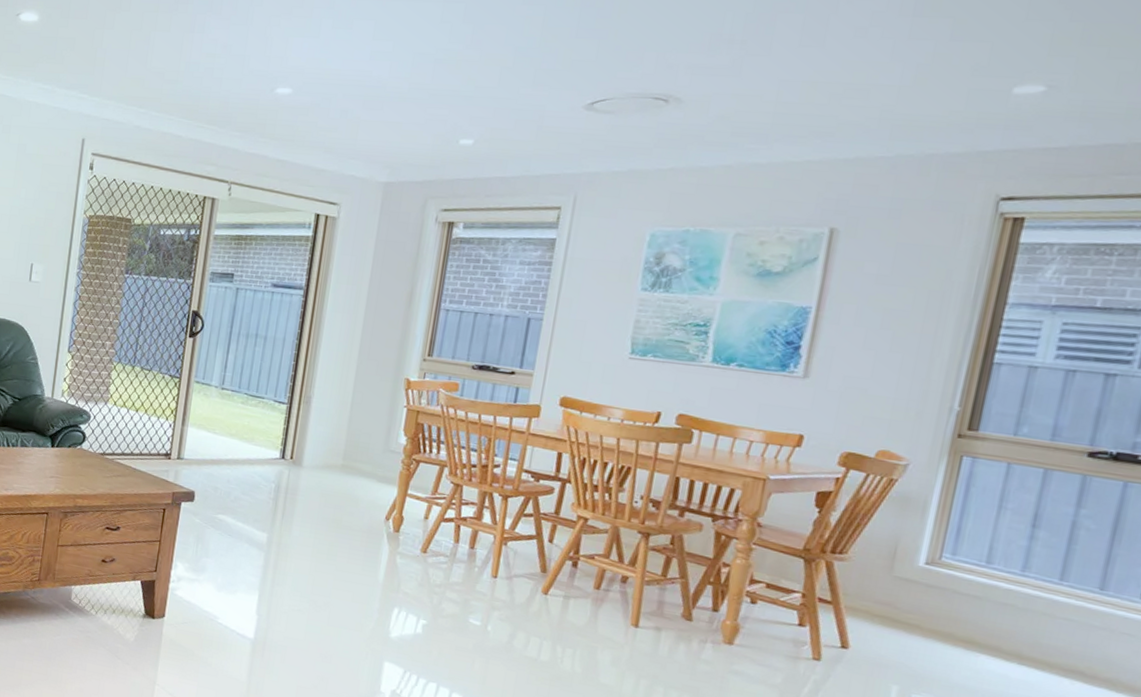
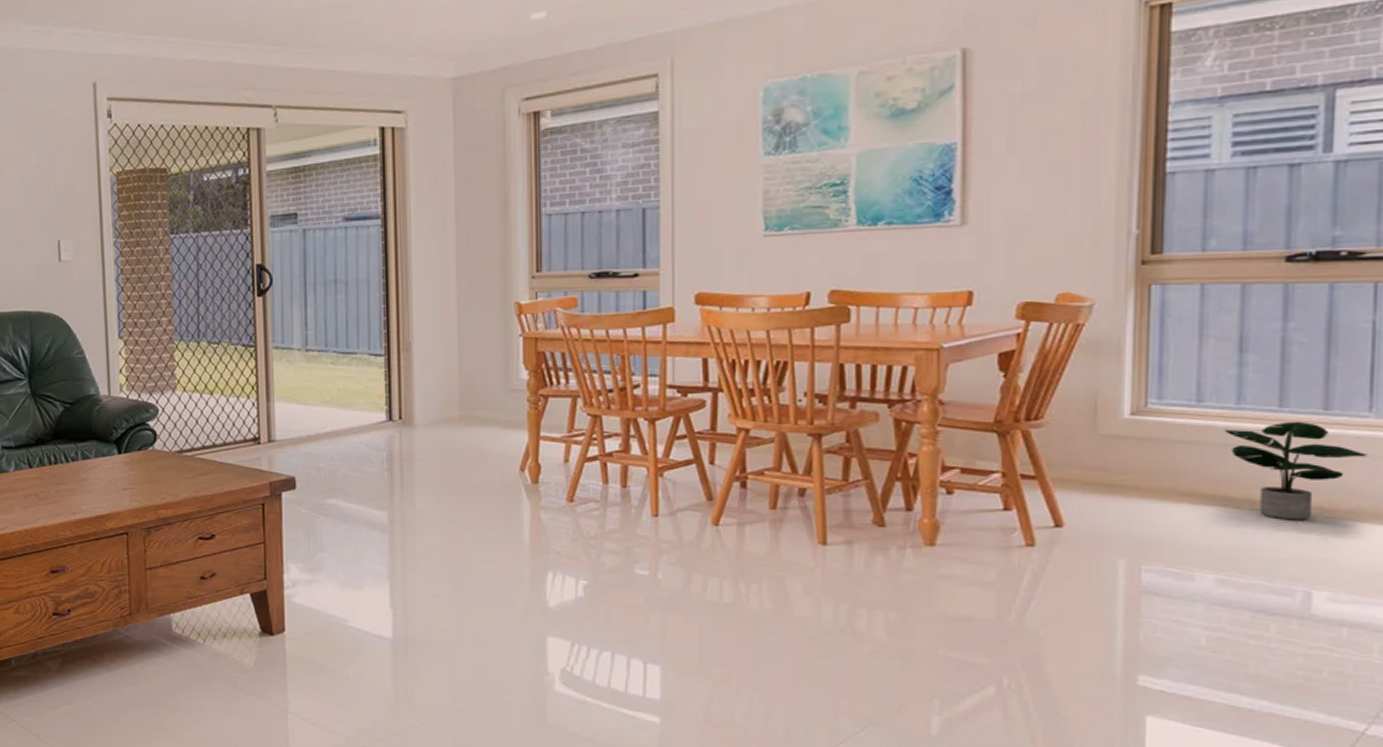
potted plant: none [1006,592,1132,681] -> present [1224,421,1367,520]

